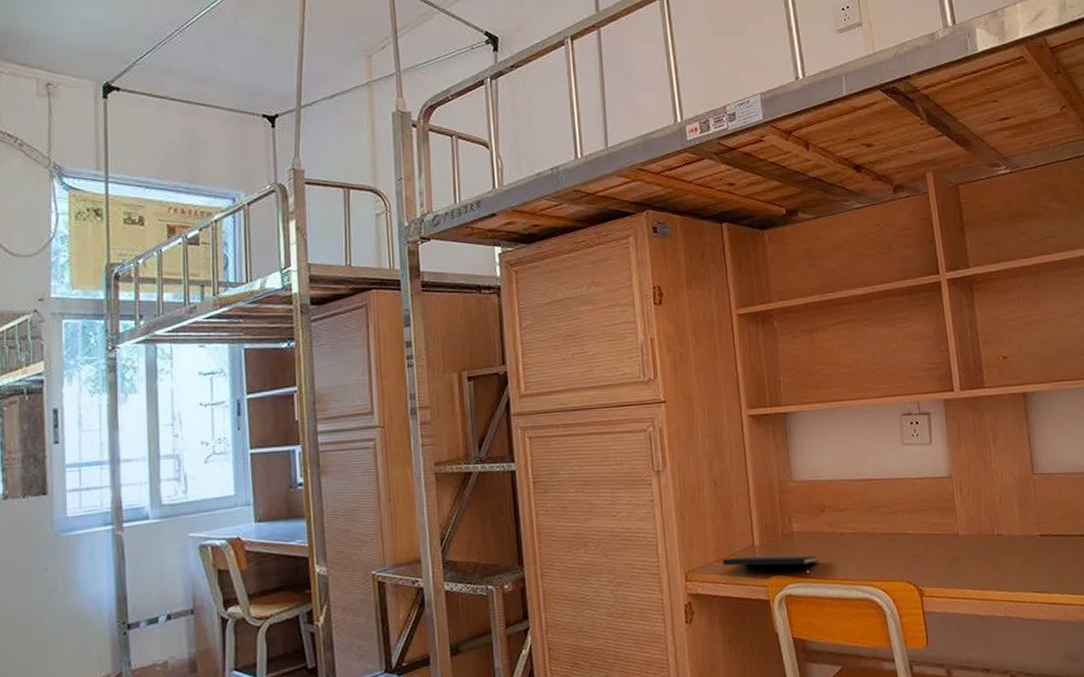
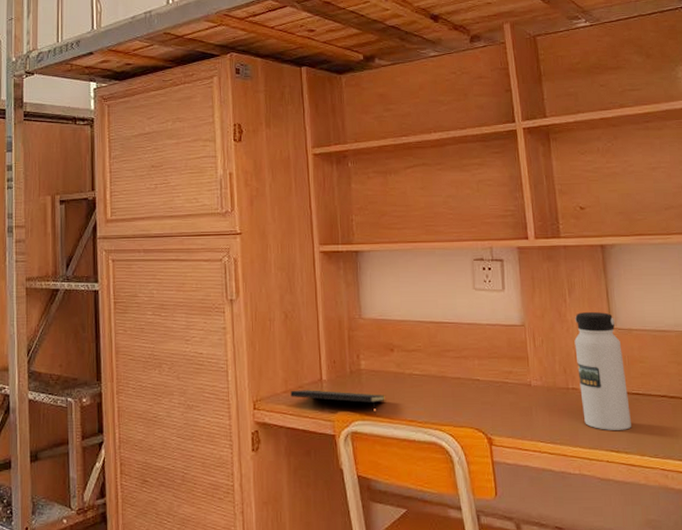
water bottle: none [999,458,1053,573] -> present [574,312,631,430]

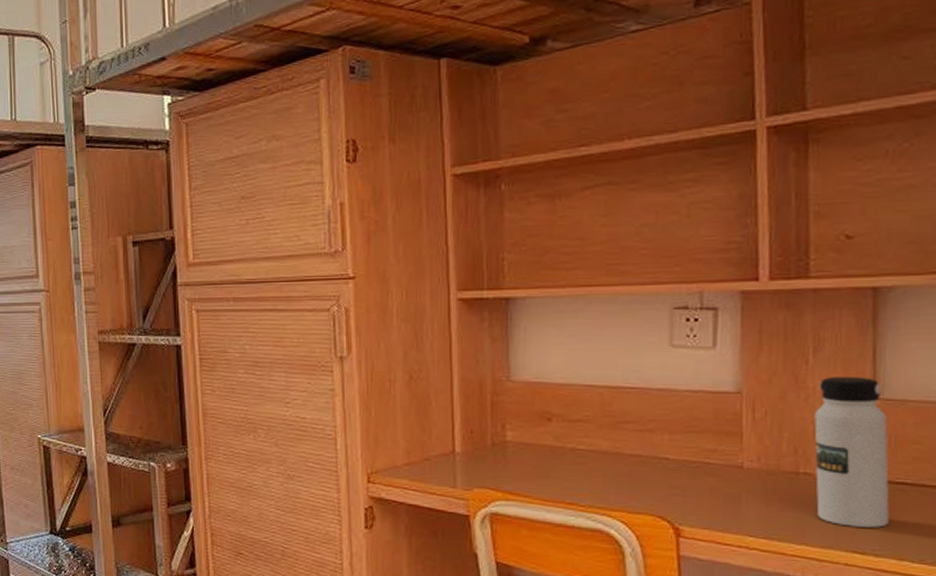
notepad: present [290,390,386,415] -> none [414,462,539,495]

